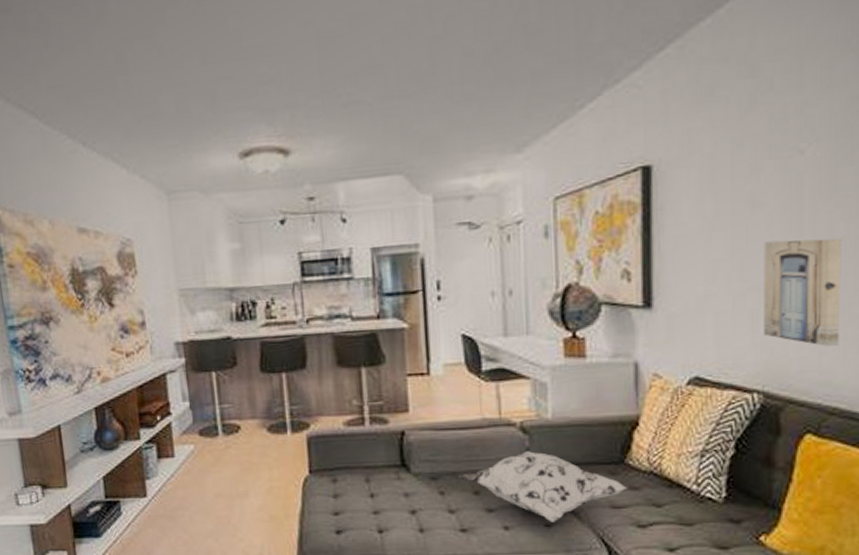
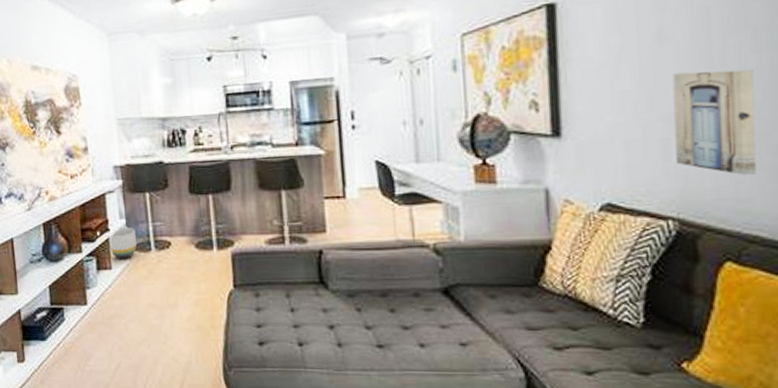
planter: none [170,410,202,446] -> present [108,227,137,259]
decorative pillow: present [458,451,627,522] -> none [374,272,542,341]

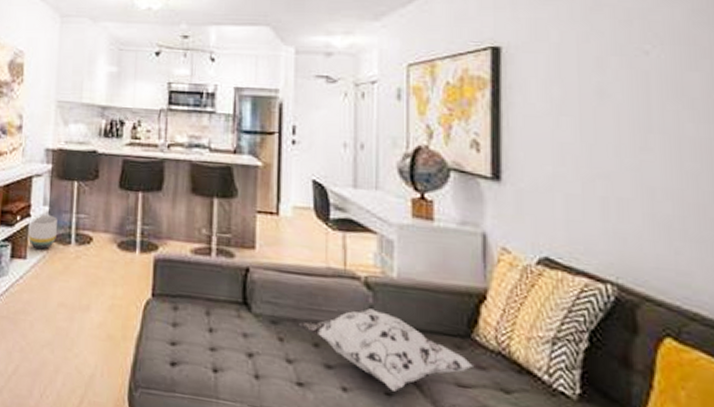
decorative pillow: none [374,272,542,341] -> present [299,308,473,392]
wall art: present [672,69,757,175] -> none [612,132,695,247]

